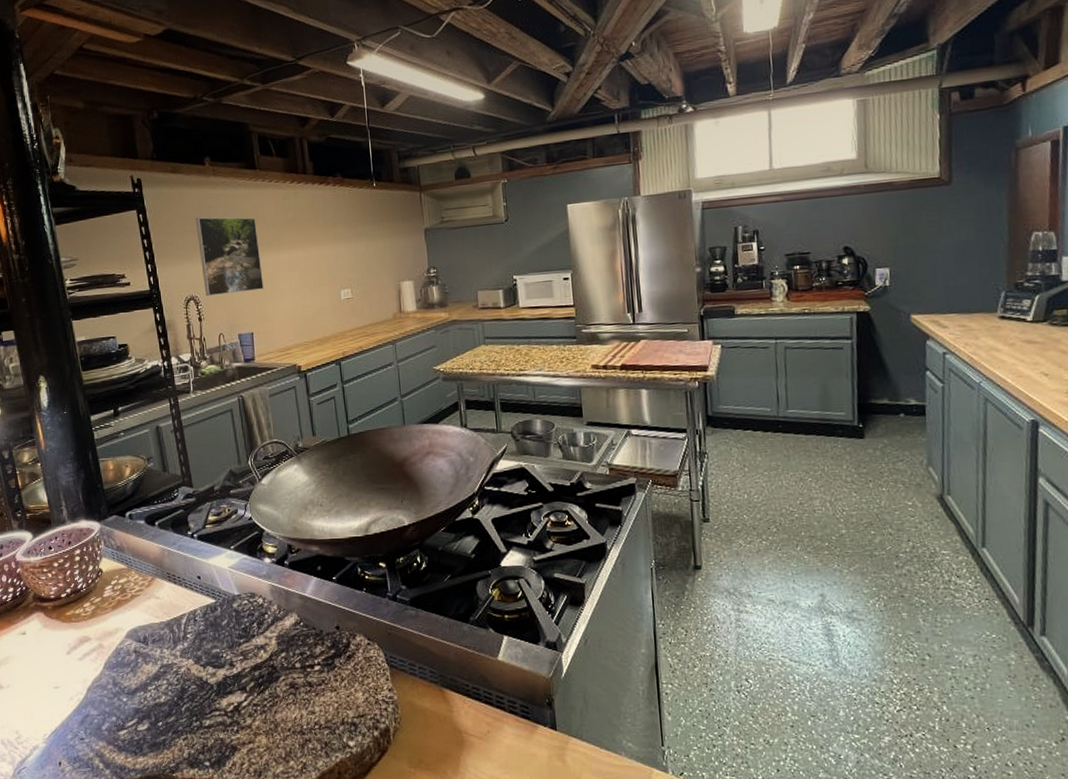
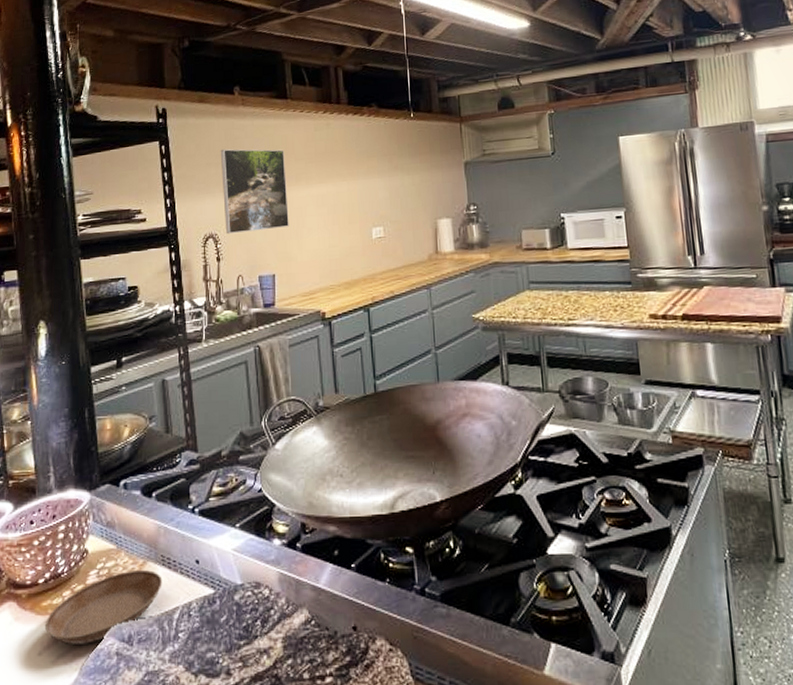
saucer: none [70,585,170,645] -> present [44,570,163,644]

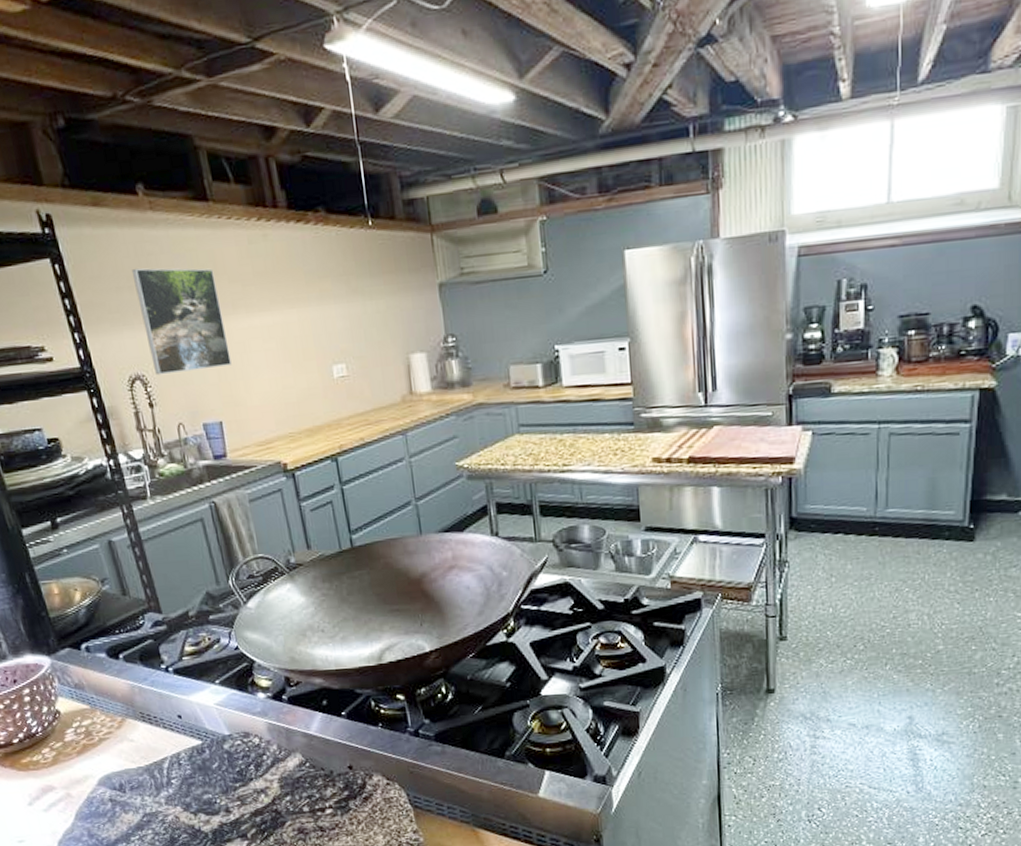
saucer: present [44,570,163,644] -> none [29,726,146,795]

